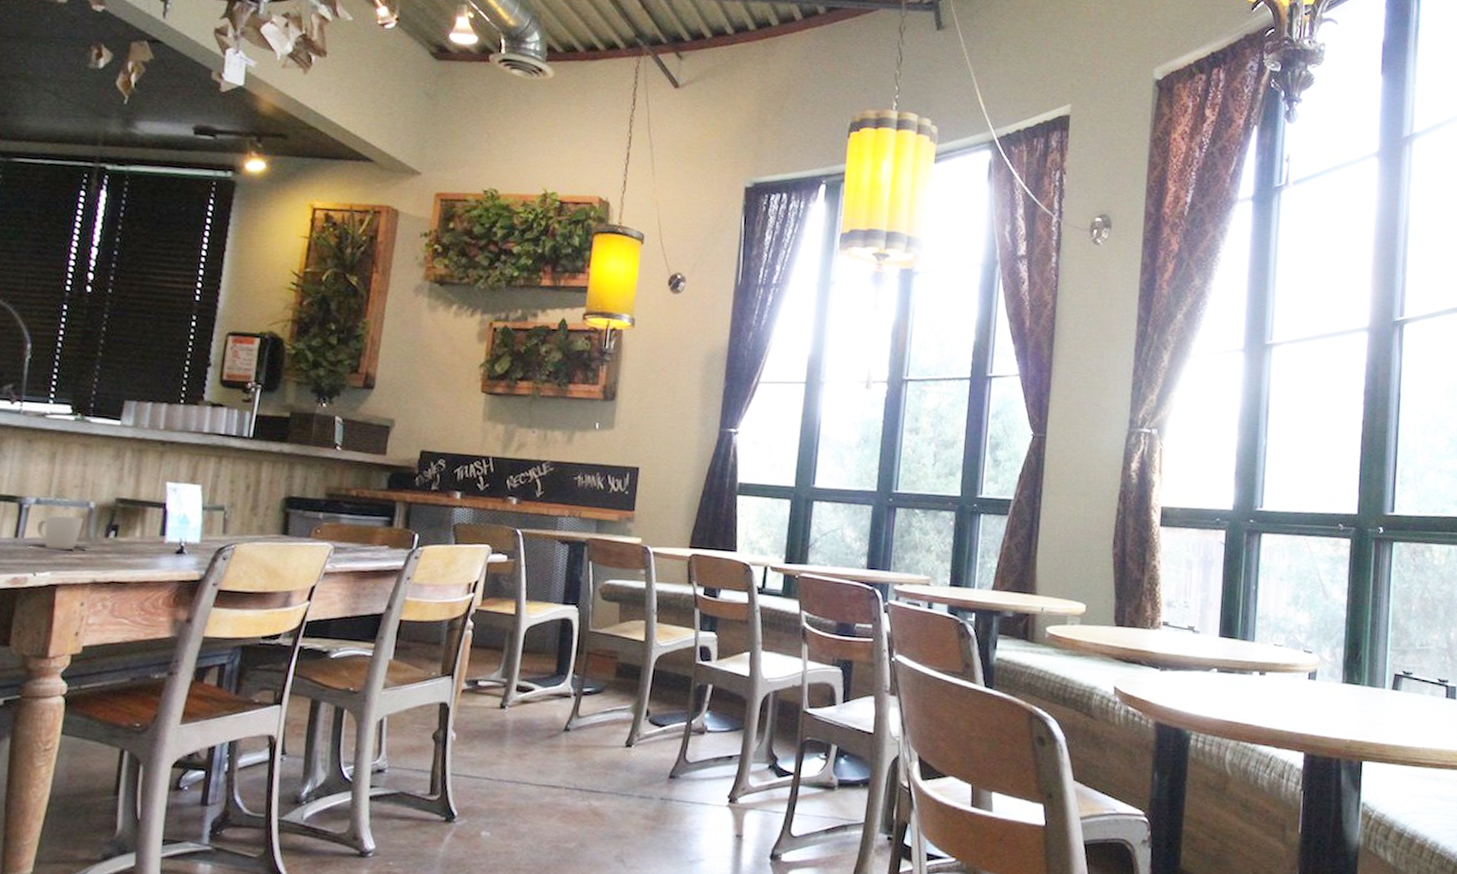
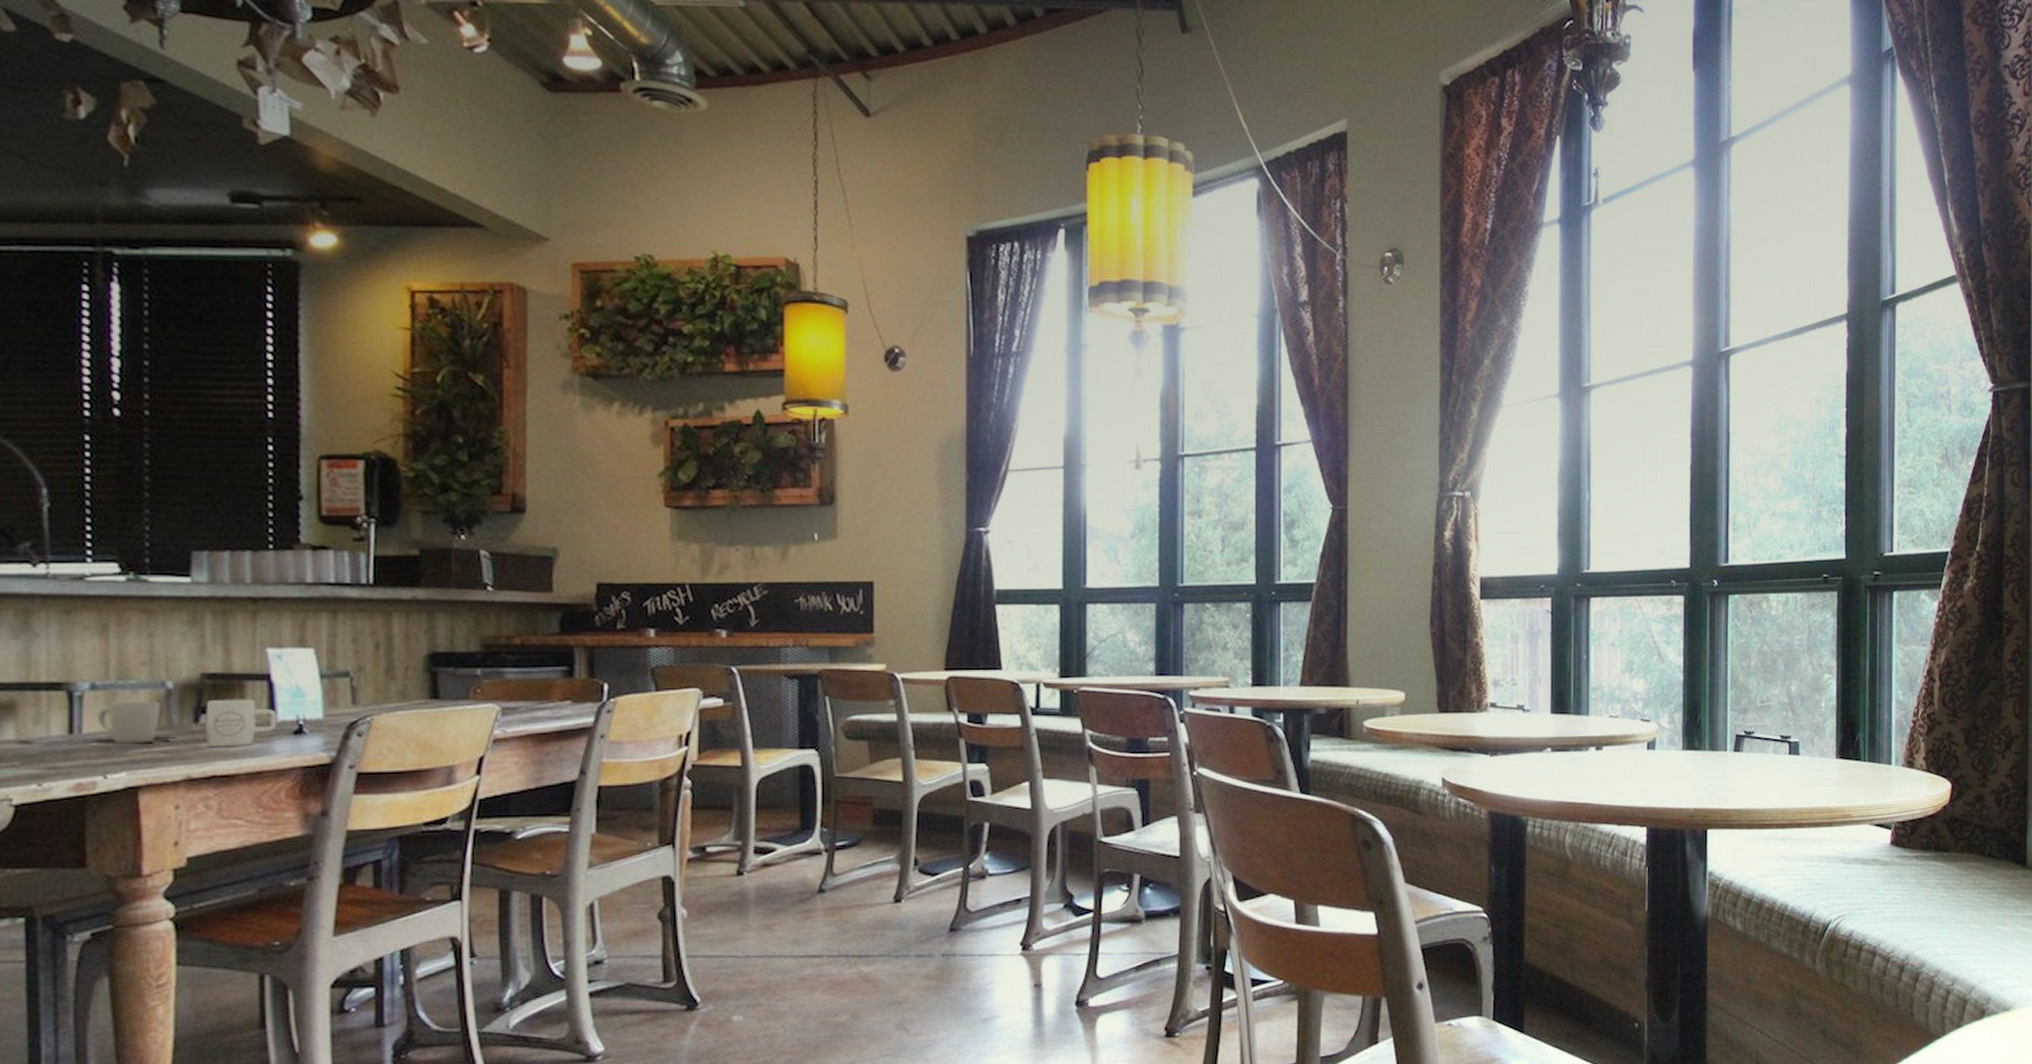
mug: none [111,520,166,560] -> present [204,698,277,748]

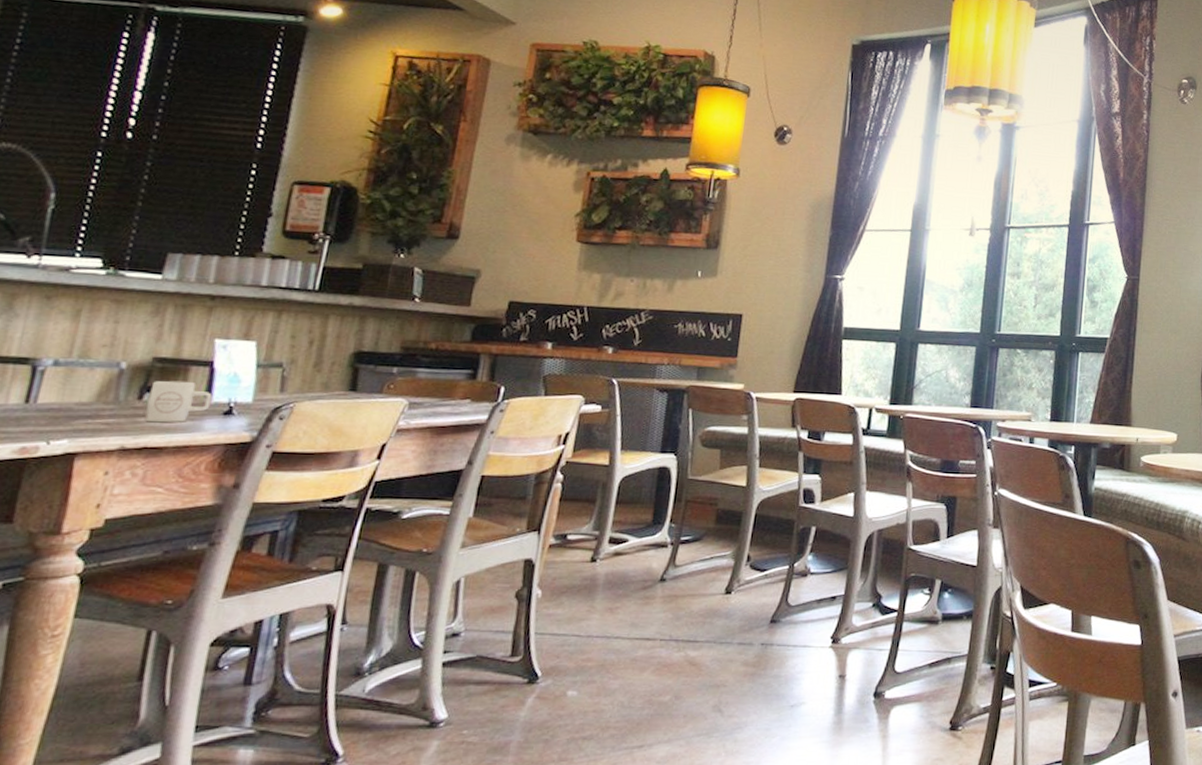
cup: present [89,701,177,745] -> none [41,377,120,415]

